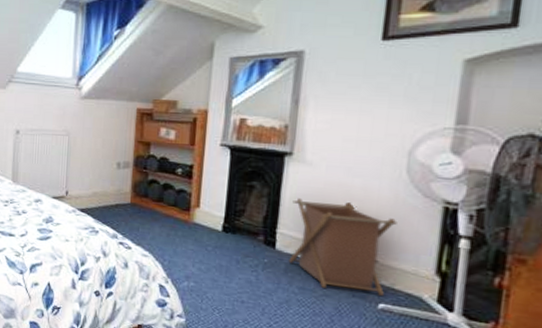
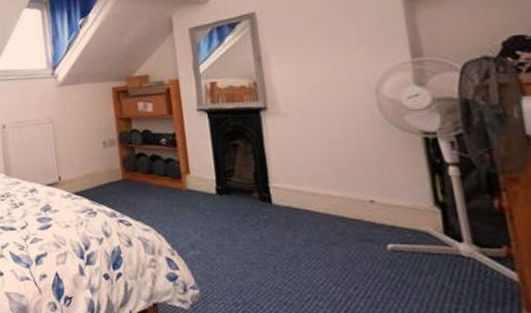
laundry basket: present [288,198,397,297] -> none [277,147,390,237]

